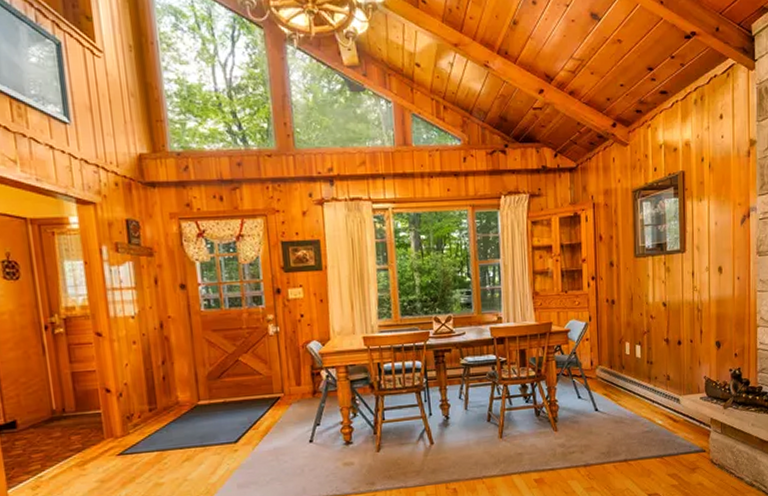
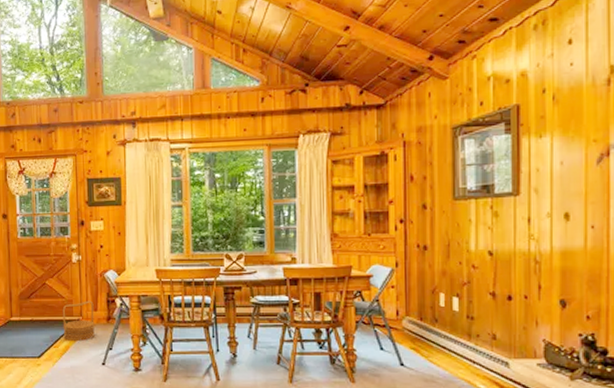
basket: none [260,375,300,420] -> present [62,300,95,341]

